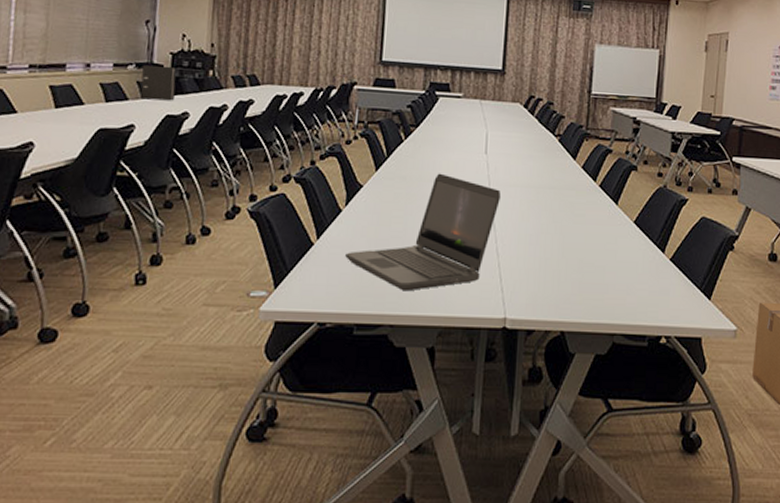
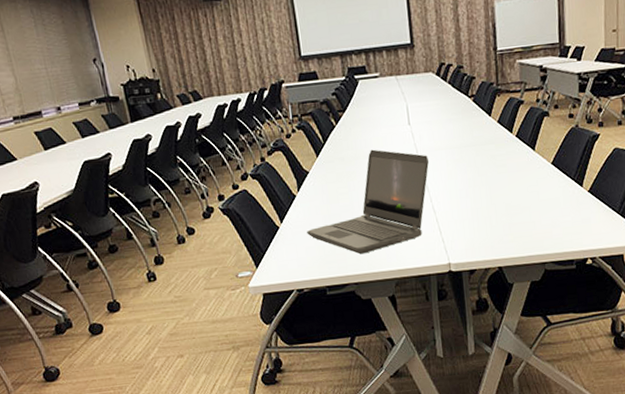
binder: present [140,65,176,101] -> none [101,97,137,130]

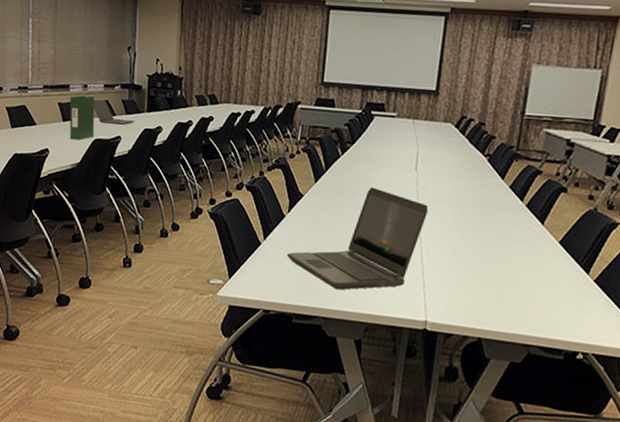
binder: none [45,117,83,167] -> present [69,95,95,141]
laptop: none [71,118,121,143] -> present [93,99,135,125]

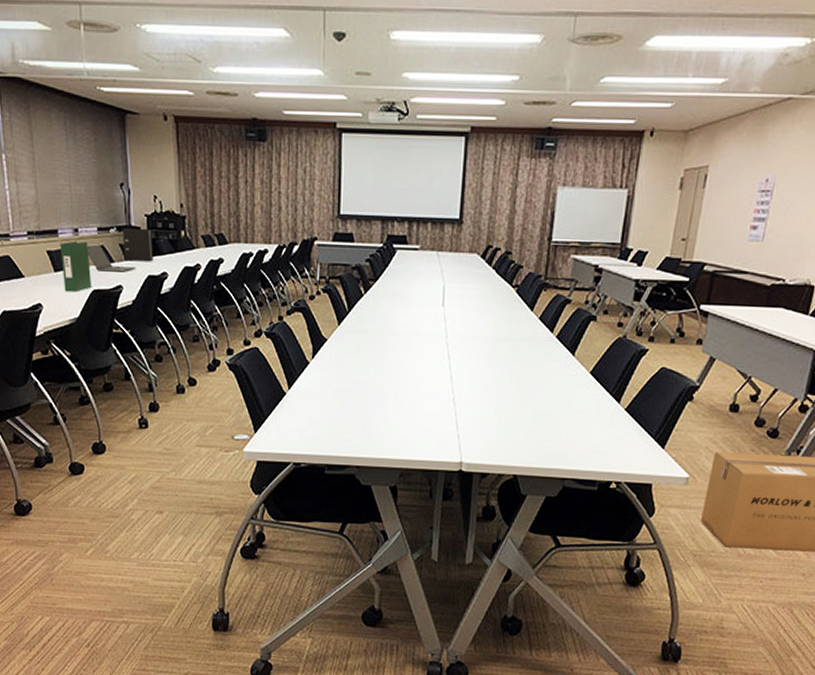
binder: none [125,86,152,117] -> present [122,228,154,262]
laptop computer: present [287,187,429,290] -> none [314,326,458,437]

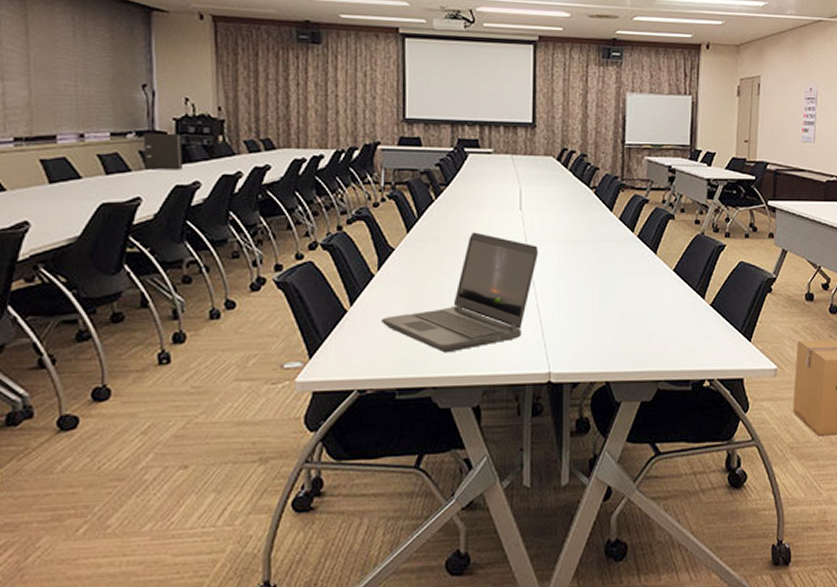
binder: present [60,241,92,293] -> none [58,147,101,207]
laptop: present [87,244,137,272] -> none [95,151,161,182]
laptop computer: none [314,326,458,437] -> present [381,232,539,353]

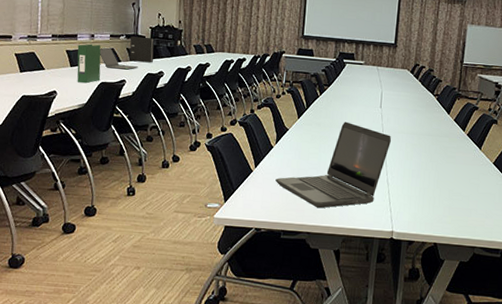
binder: none [58,147,101,207] -> present [77,43,101,84]
laptop: none [95,151,161,182] -> present [99,47,139,70]

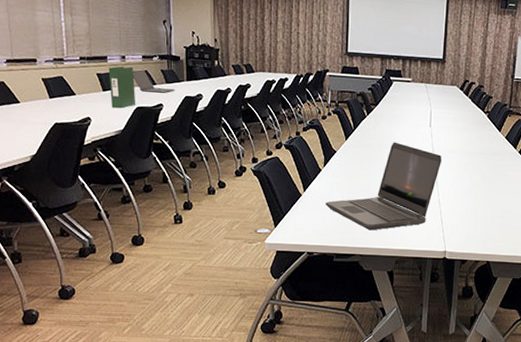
binder: present [129,36,154,63] -> none [163,57,191,85]

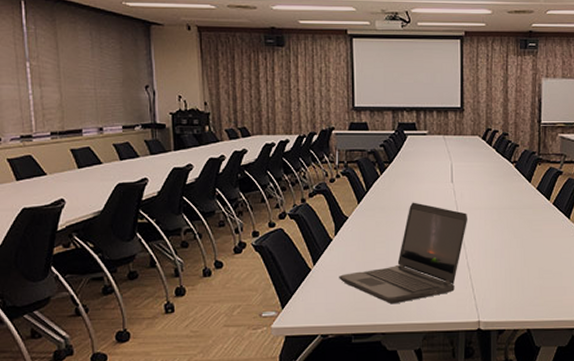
binder: present [108,66,136,109] -> none [84,139,117,187]
laptop: present [132,70,176,93] -> none [111,141,162,166]

